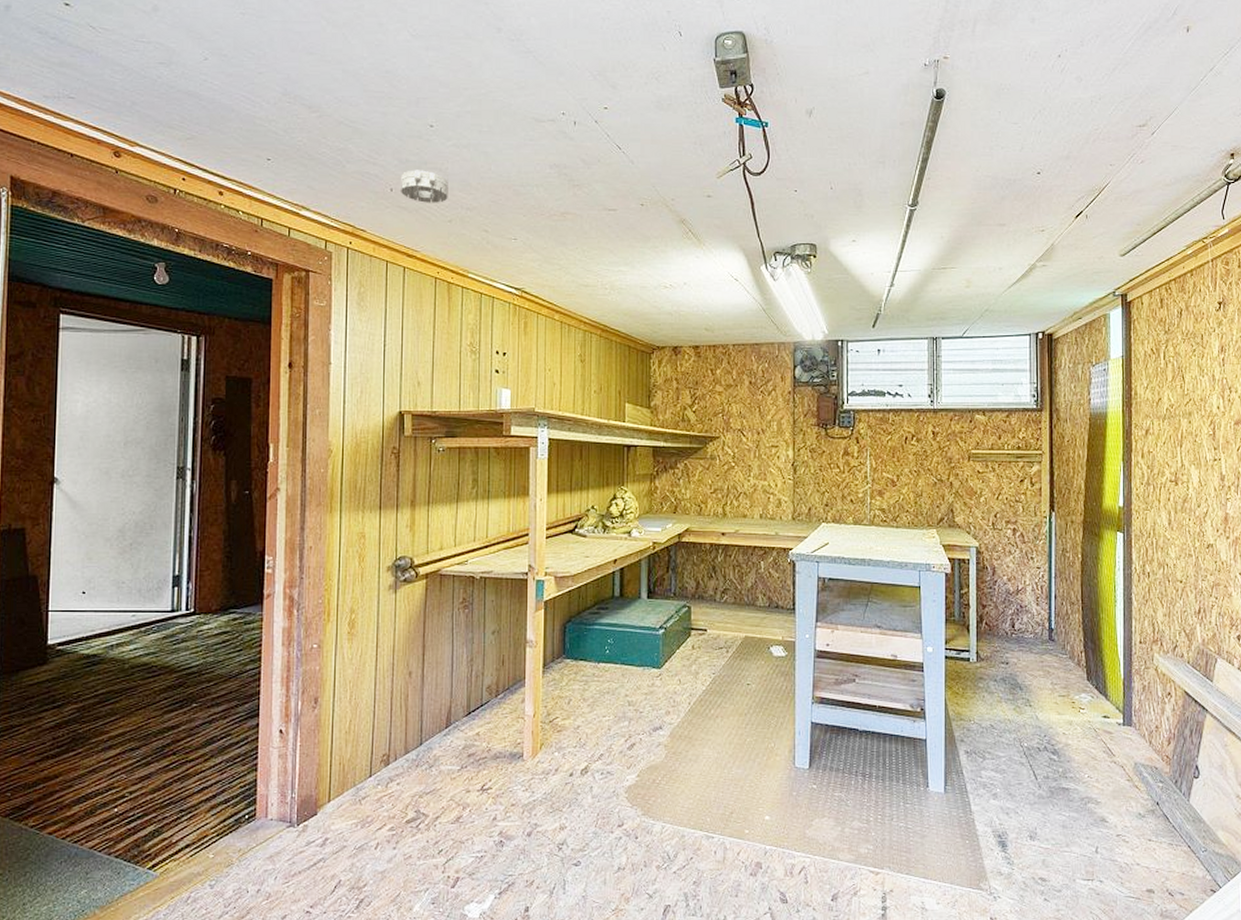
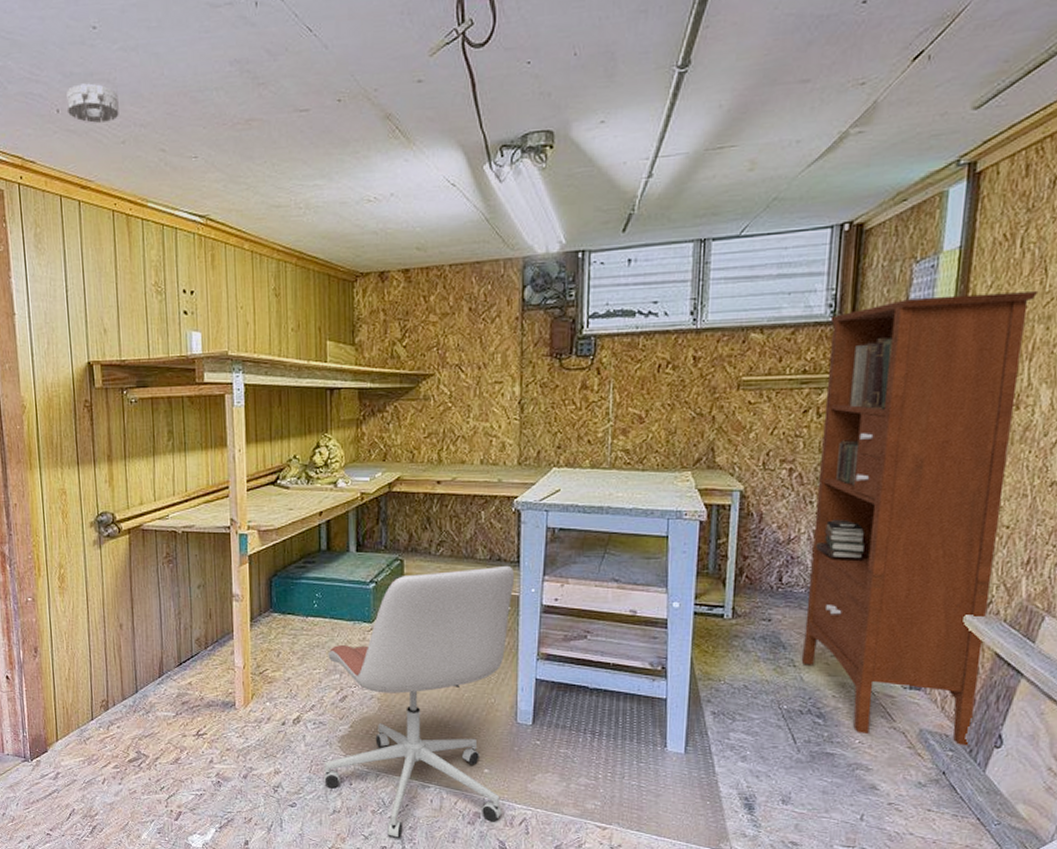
office chair: none [610,612,791,896] -> present [324,565,515,839]
bookcase: none [1034,393,1180,778] -> present [801,291,1039,746]

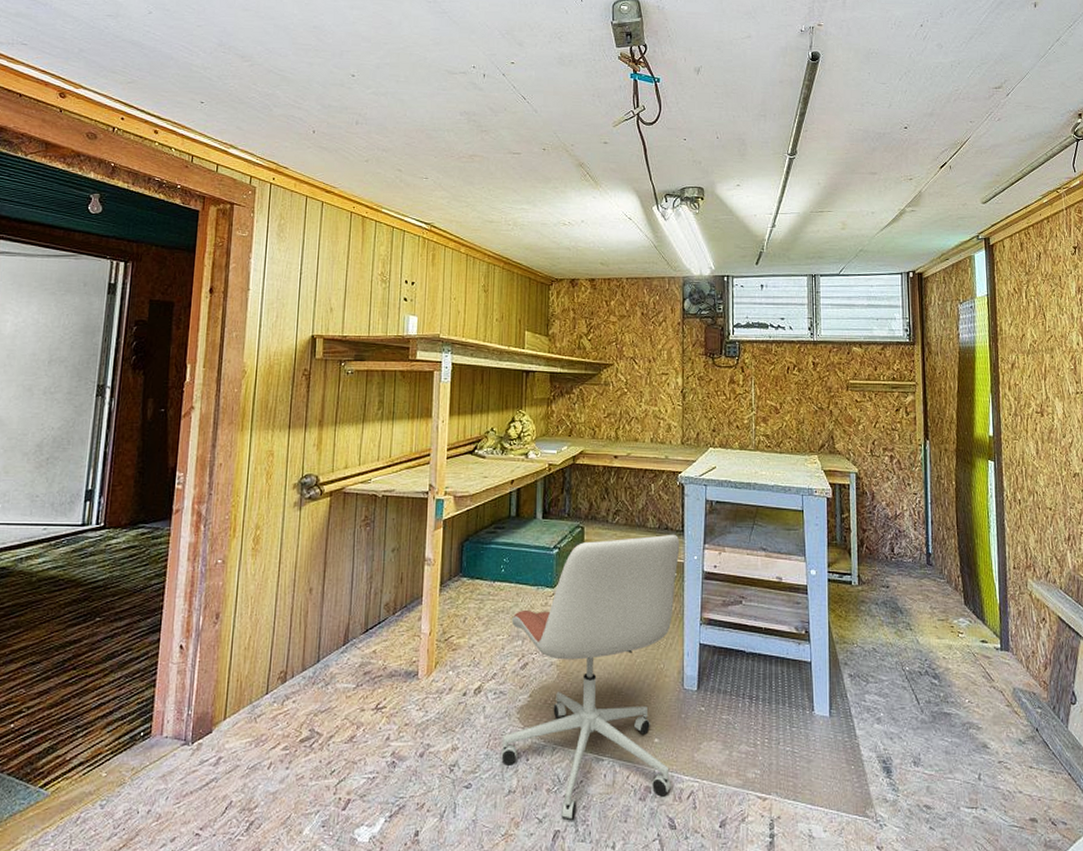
smoke detector: present [65,83,119,123] -> none [321,114,367,144]
bookcase: present [801,291,1039,746] -> none [907,329,1053,703]

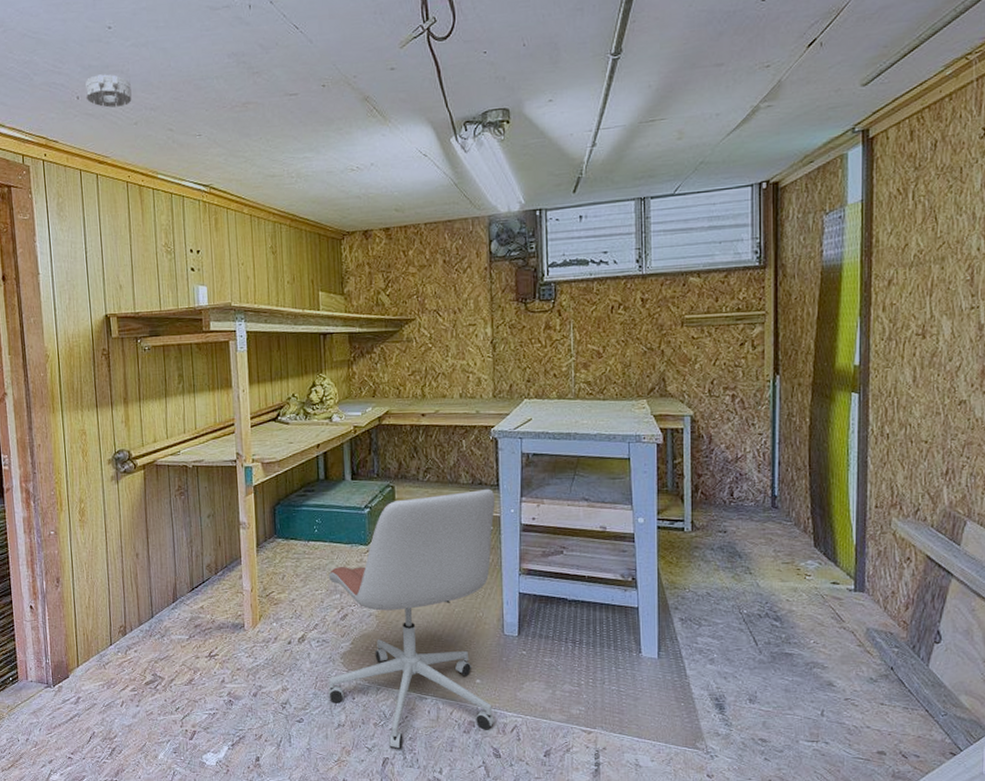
smoke detector: none [321,114,367,144] -> present [85,74,132,108]

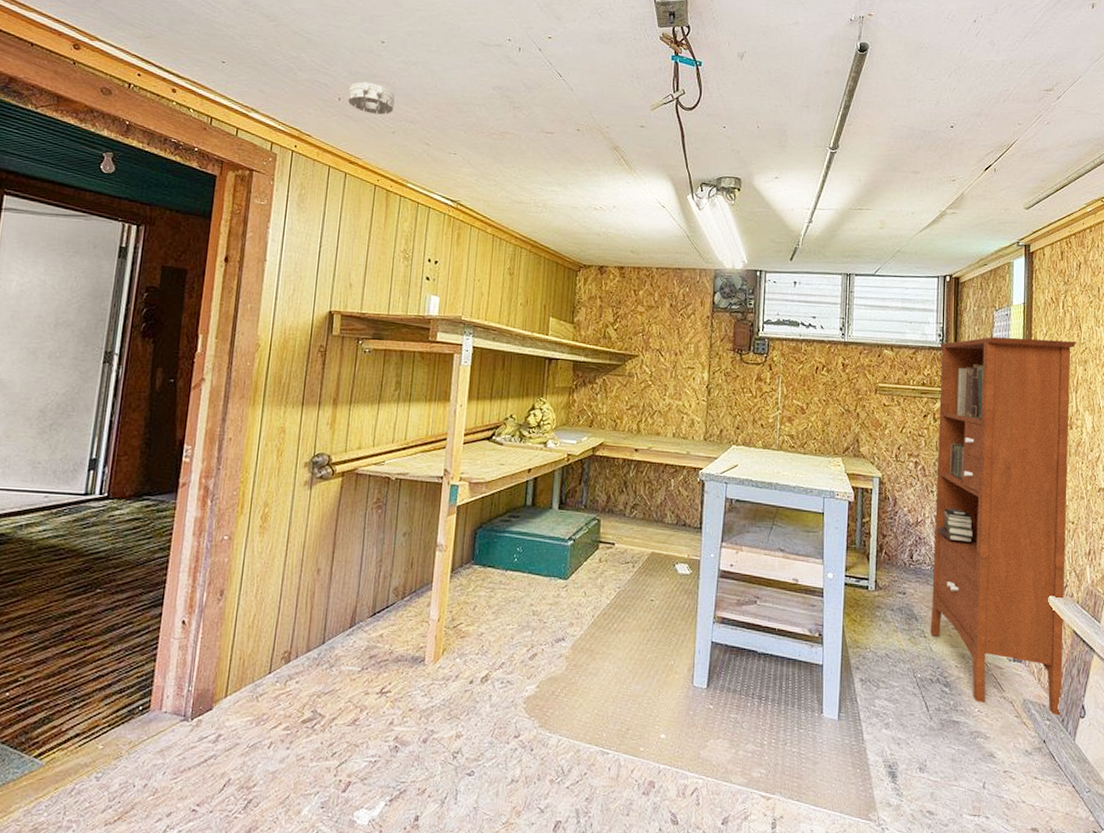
office chair: present [328,488,496,750] -> none [505,530,697,812]
bookcase: none [756,237,932,643] -> present [930,337,1077,716]

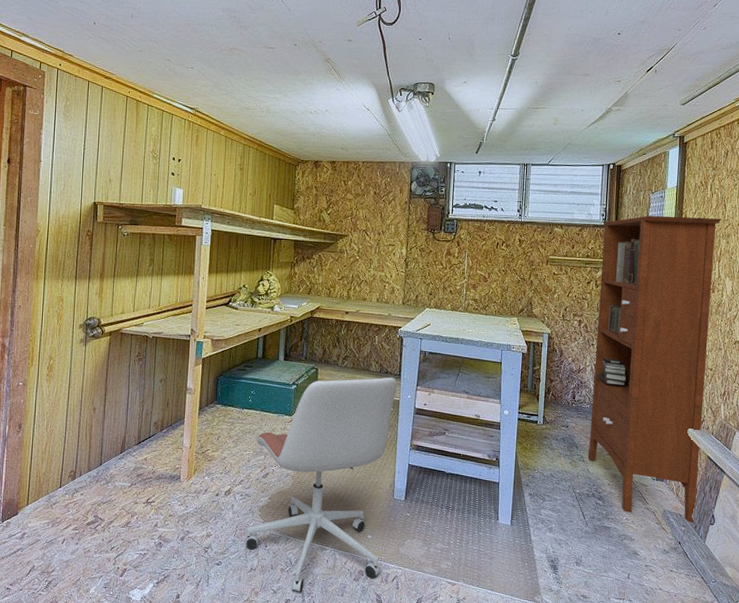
smoke detector: present [347,82,395,115] -> none [101,8,140,36]
office chair: none [505,530,697,812] -> present [245,377,397,593]

